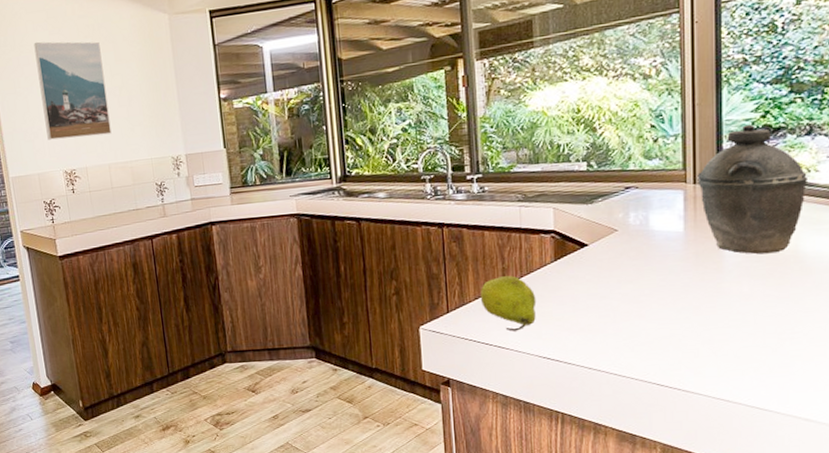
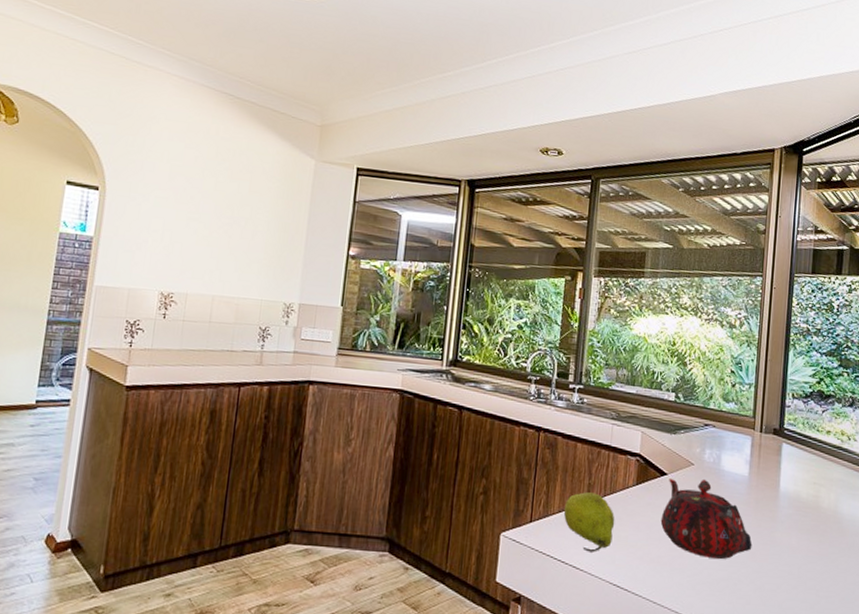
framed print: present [34,41,112,140] -> none [151,151,237,264]
teapot: none [586,242,696,319] -> present [660,478,753,559]
kettle: present [697,124,807,254] -> none [763,387,848,511]

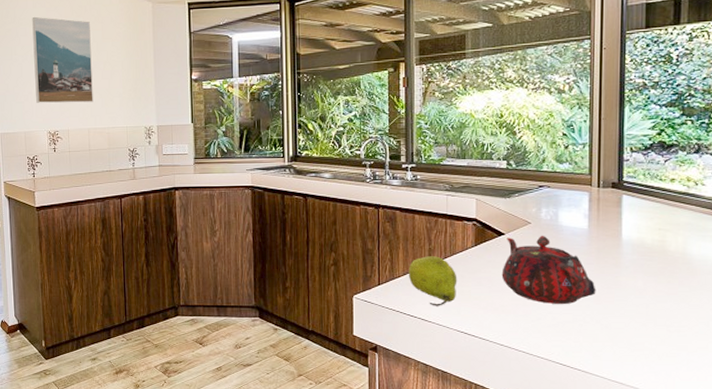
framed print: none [151,151,237,264] -> present [32,16,93,103]

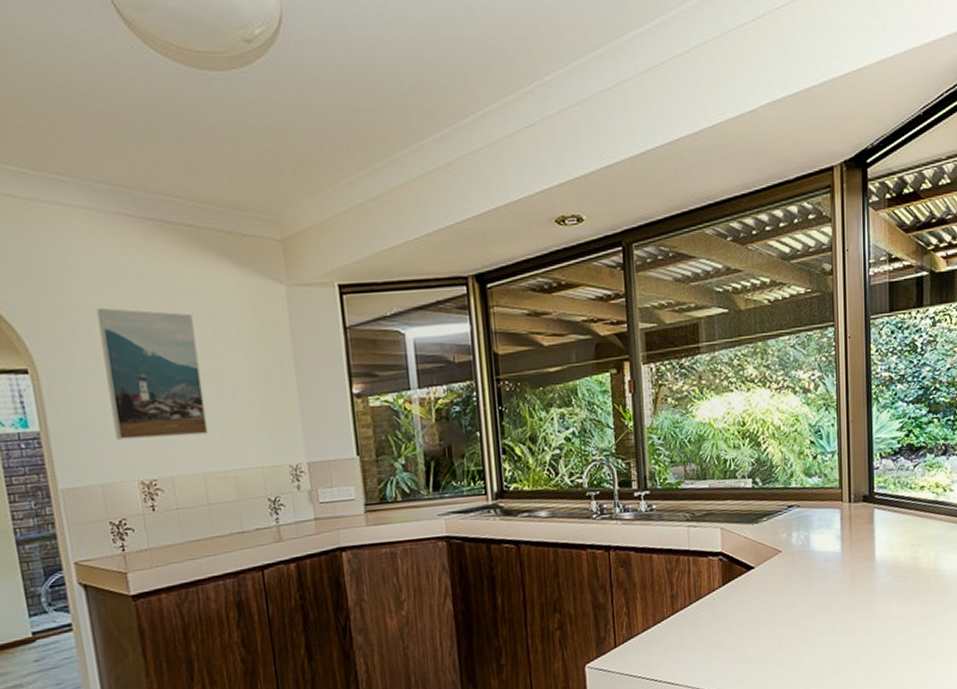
fruit: present [408,256,457,306] -> none [648,603,705,665]
teapot: present [501,235,596,304] -> none [753,564,852,645]

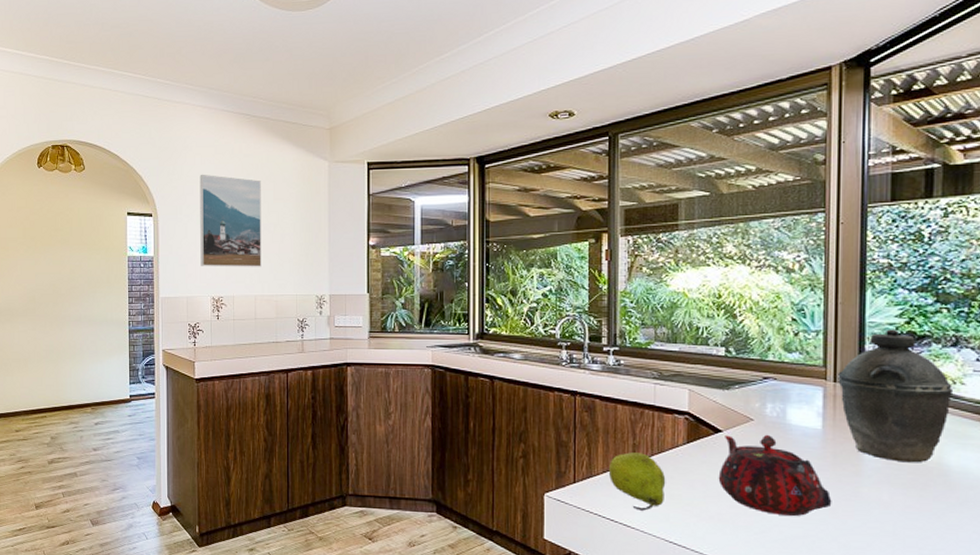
fruit: none [648,603,705,665] -> present [608,452,666,511]
teapot: none [753,564,852,645] -> present [718,434,832,516]
kettle: none [852,443,944,574] -> present [838,329,953,463]

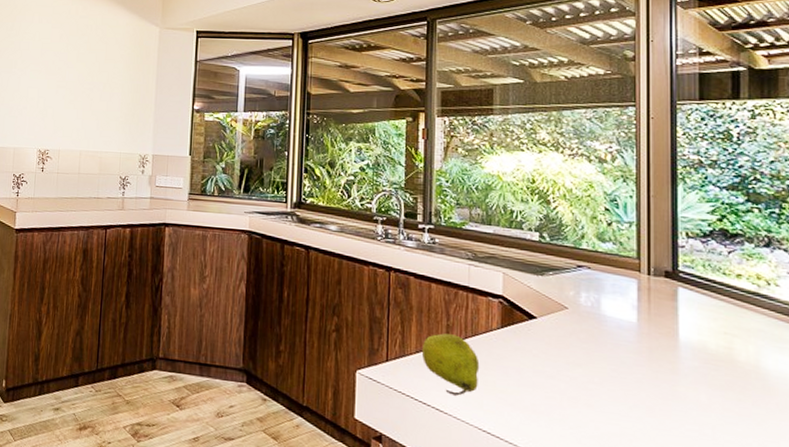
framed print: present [200,174,262,267] -> none [30,31,94,124]
teapot: present [718,434,832,516] -> none [533,322,649,413]
kettle: present [838,329,953,463] -> none [652,225,767,365]

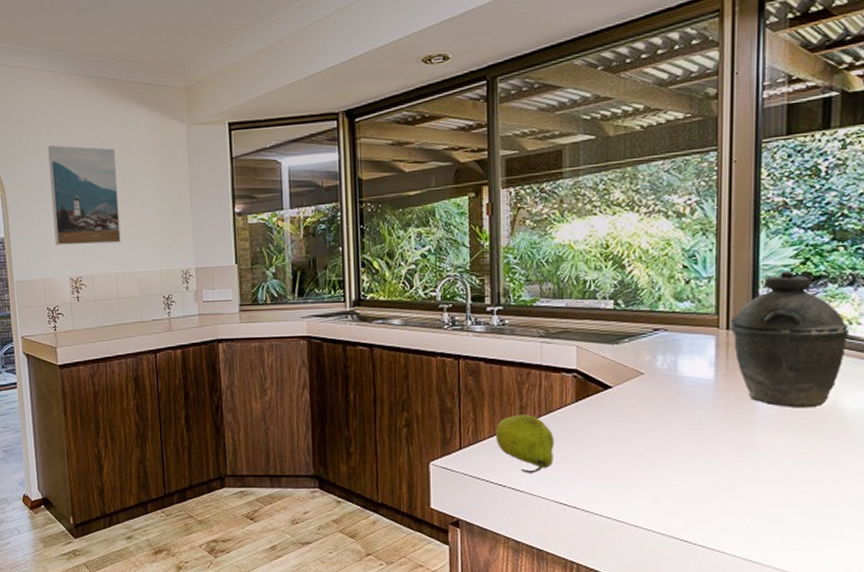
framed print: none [30,31,94,124] -> present [48,145,121,245]
kettle: none [652,225,767,365] -> present [731,270,849,408]

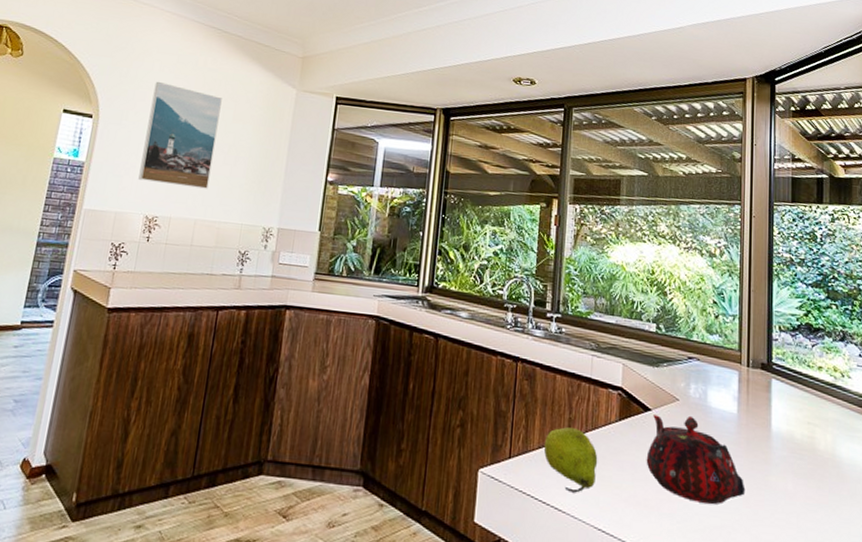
teapot: none [608,387,725,469] -> present [646,414,746,504]
kettle: present [731,270,849,408] -> none [751,319,842,453]

